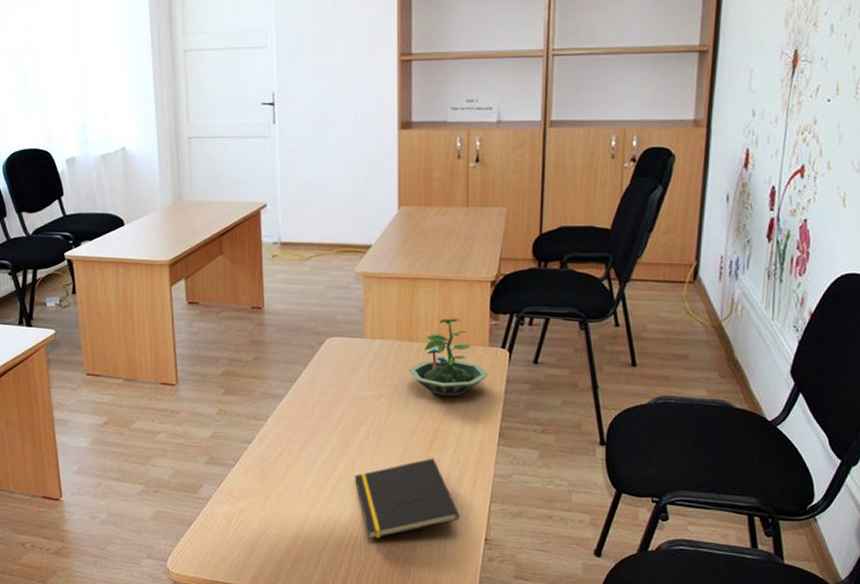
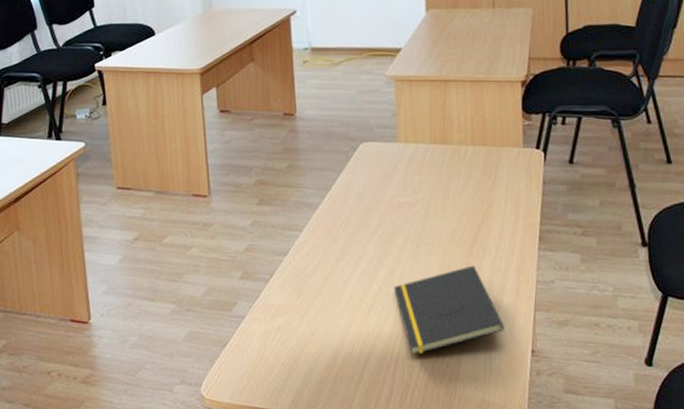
terrarium: present [409,318,488,397] -> none [444,119,525,201]

